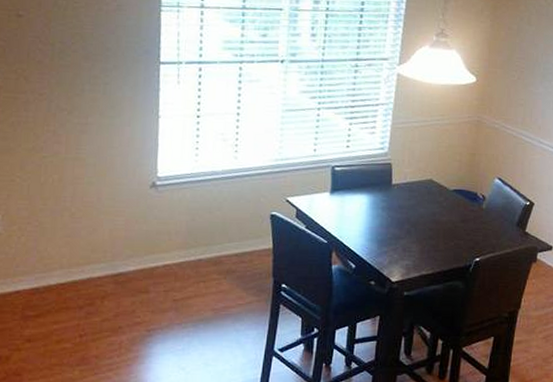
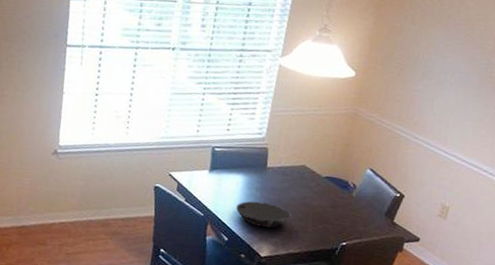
bowl: none [362,222,421,250] -> present [236,201,291,228]

